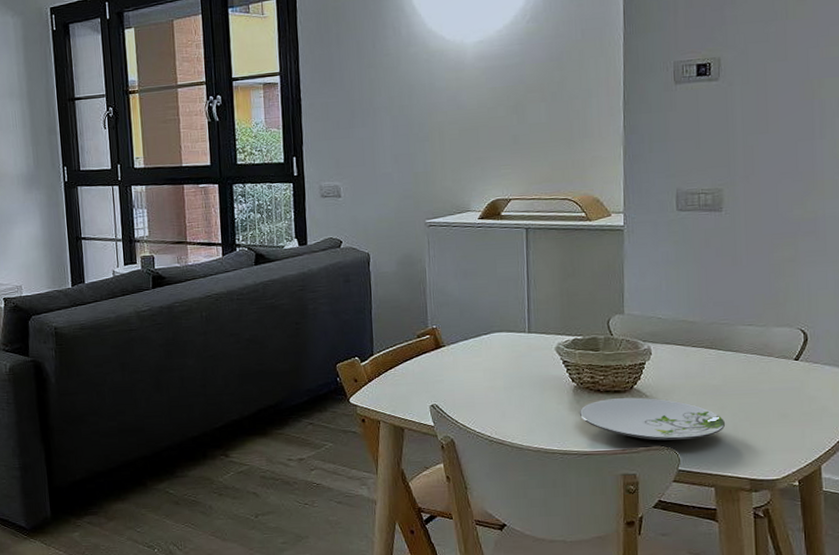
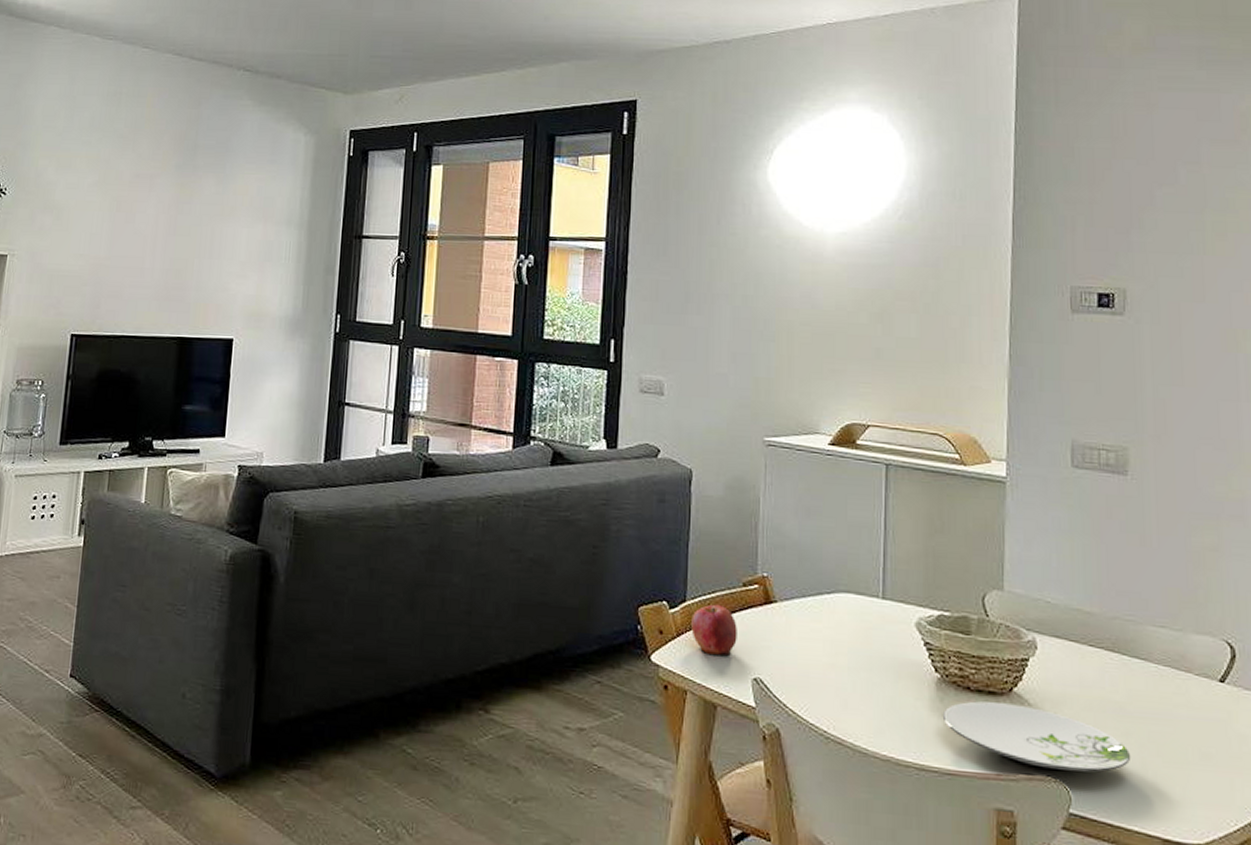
apple: none [379,354,416,392] -> present [691,604,737,655]

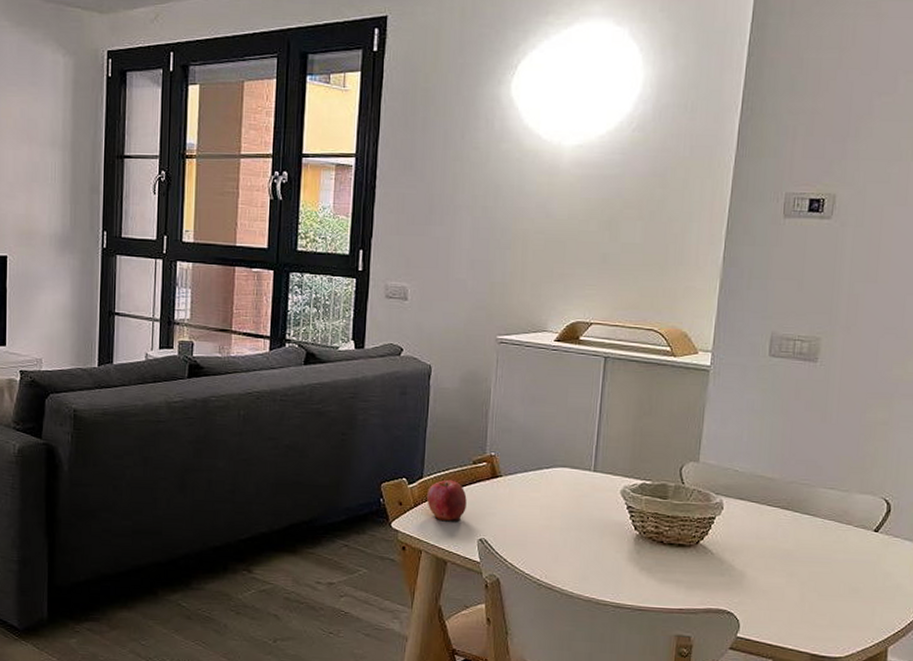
plate: present [942,701,1131,772] -> none [638,552,793,605]

